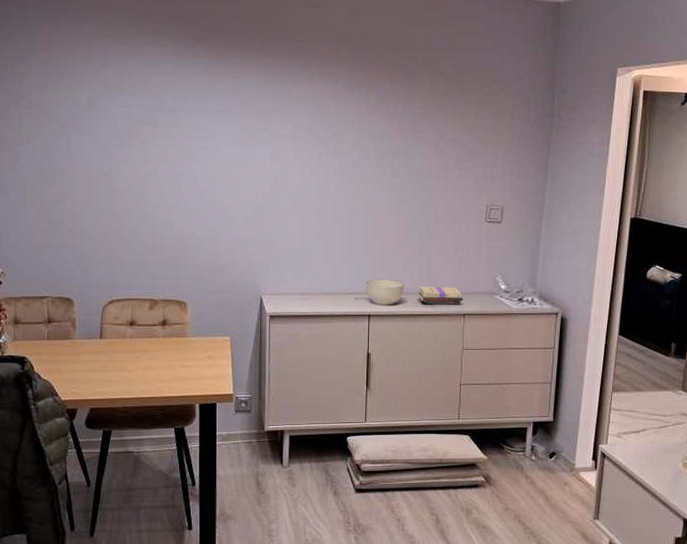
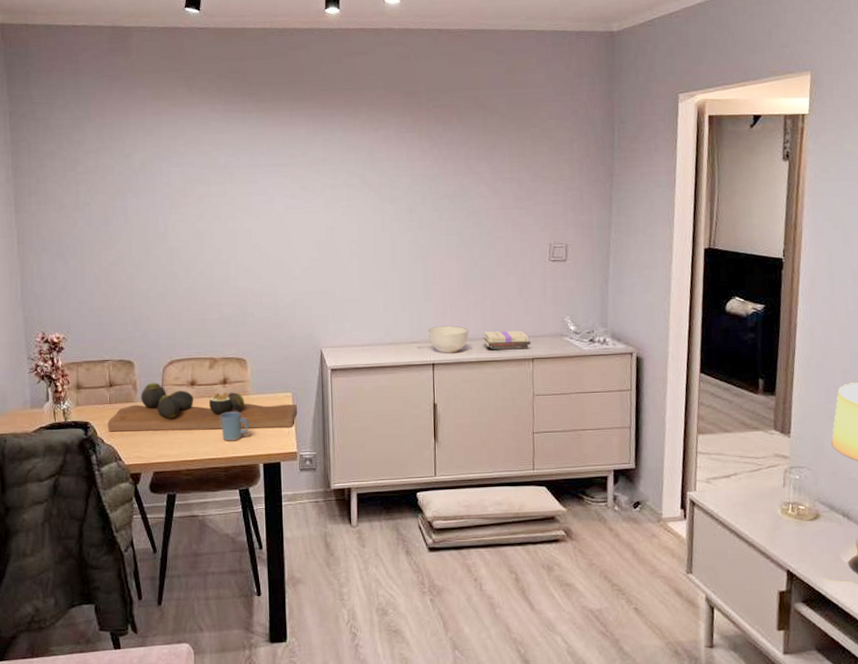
decorative tray: none [45,321,235,370] -> present [107,383,297,432]
mug: none [158,352,188,381] -> present [220,411,250,442]

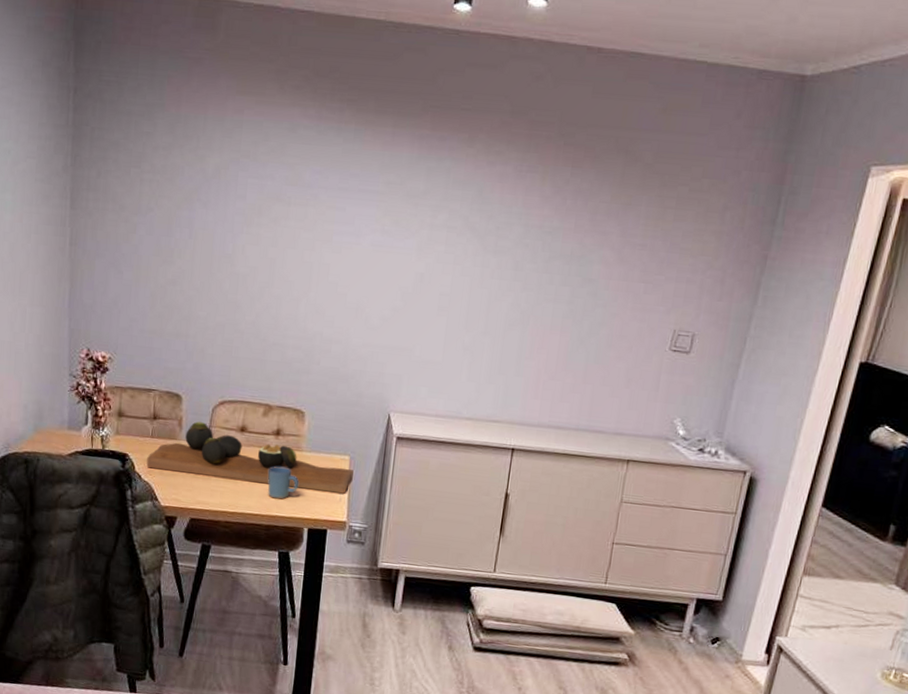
bowl: present [428,325,469,353] -> none [512,407,561,440]
books: present [482,330,531,351] -> none [573,421,630,449]

